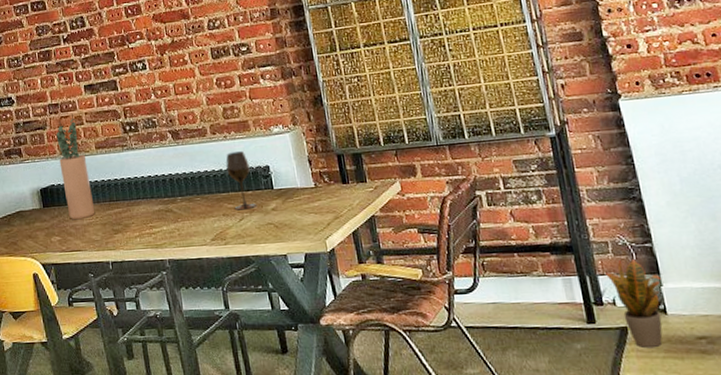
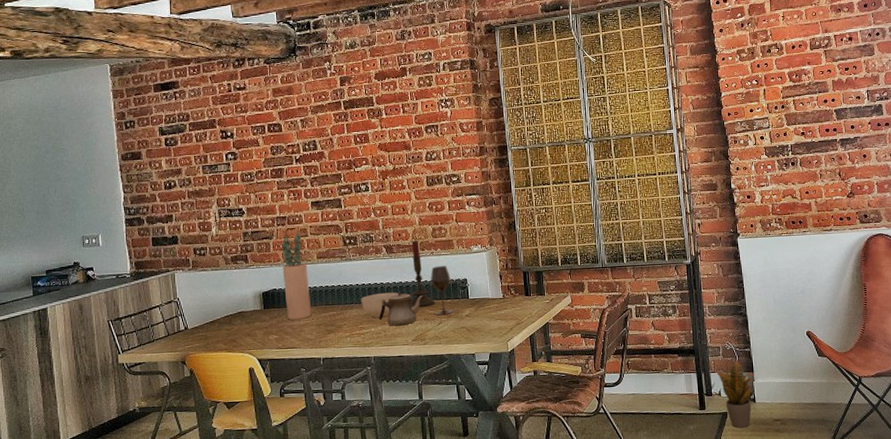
bowl: none [147,184,190,215] -> present [360,292,399,318]
teapot: none [170,184,220,224] -> present [378,292,424,326]
candle: none [200,122,234,202] -> present [410,239,435,308]

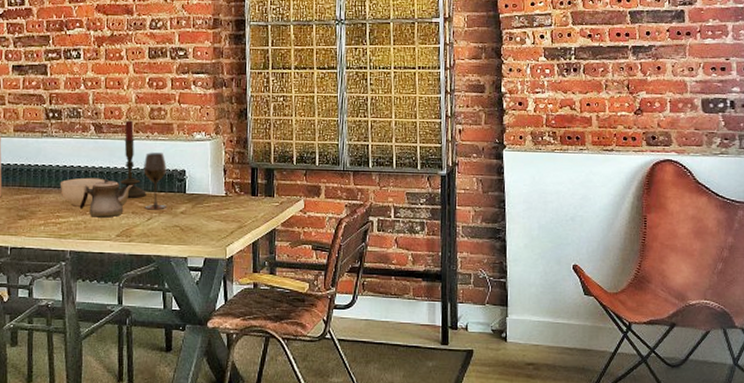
potted plant: present [716,361,754,428] -> none [464,291,508,369]

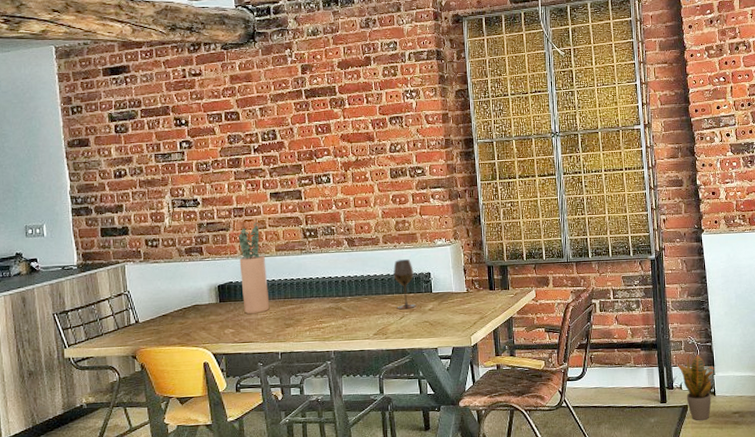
bowl: present [60,177,105,207] -> none [320,285,360,312]
teapot: present [79,179,134,218] -> none [339,286,386,320]
candle: present [117,119,146,199] -> none [372,232,398,302]
potted plant: none [464,291,508,369] -> present [678,355,714,420]

